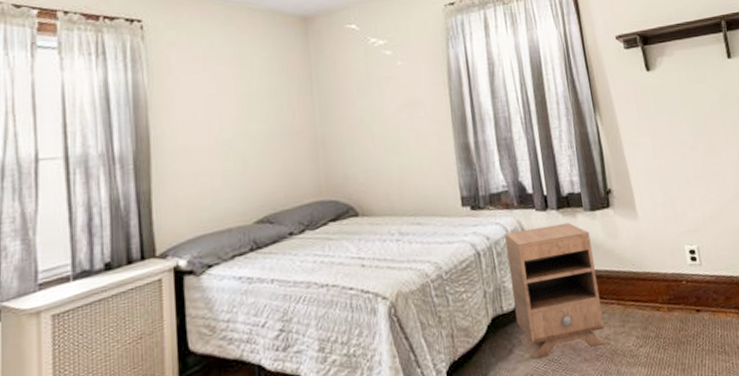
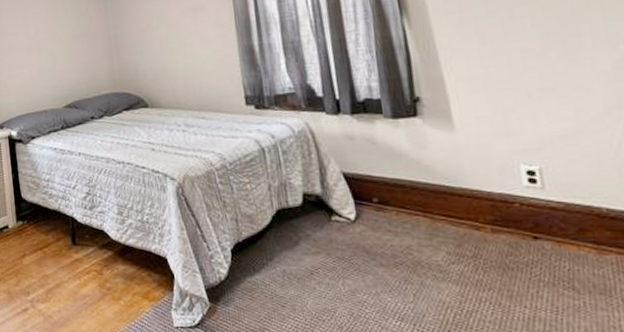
nightstand: present [505,222,606,359] -> none [291,128,407,254]

